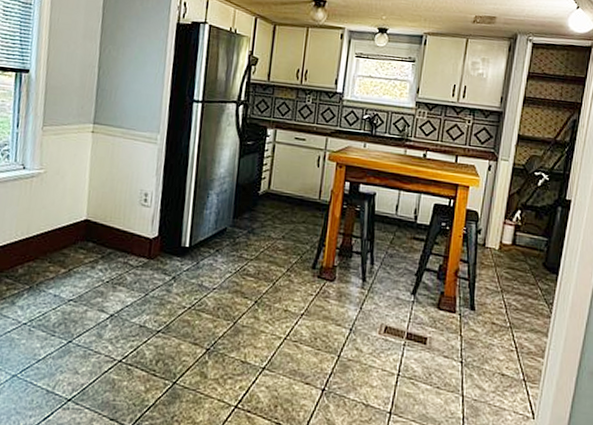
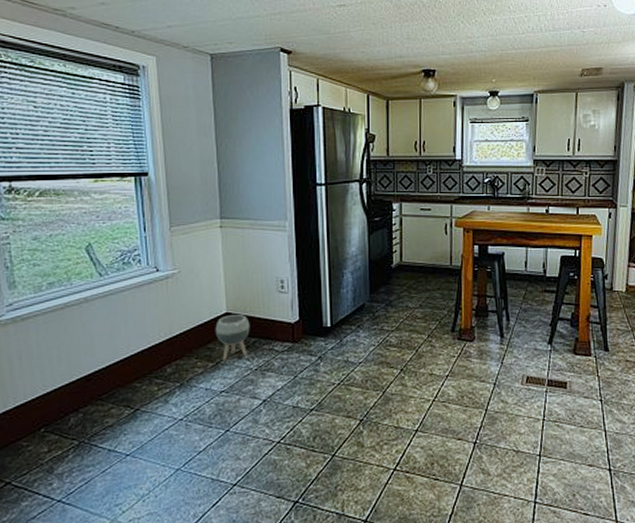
planter: none [72,222,108,268] -> present [215,315,250,360]

